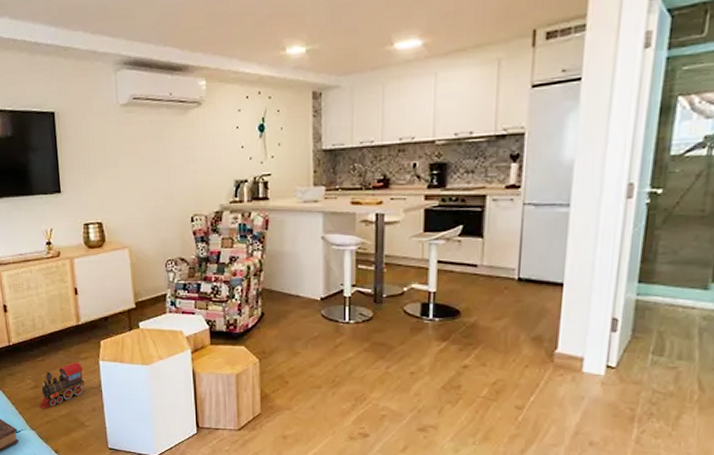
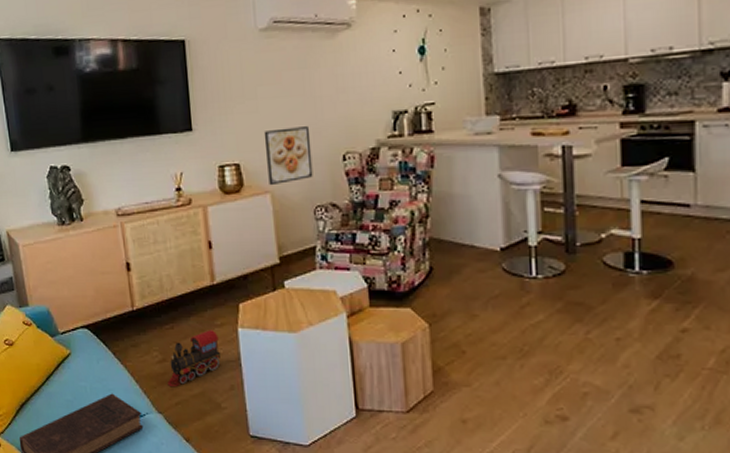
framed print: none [123,192,165,242] -> present [264,126,313,186]

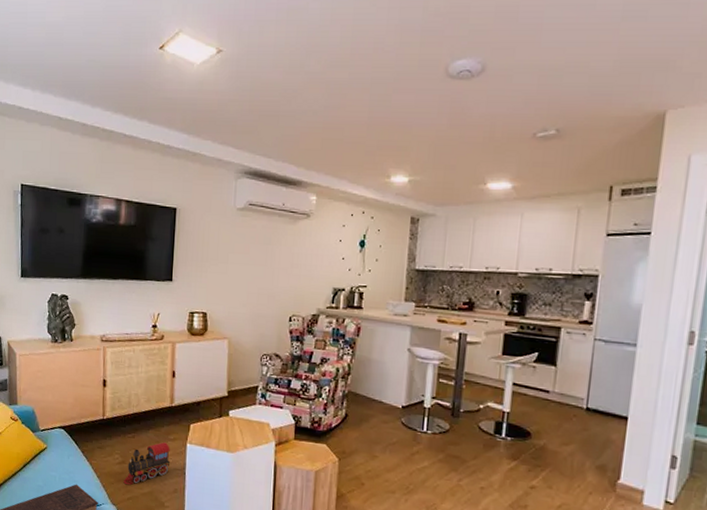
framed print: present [264,126,313,186] -> none [228,289,267,334]

